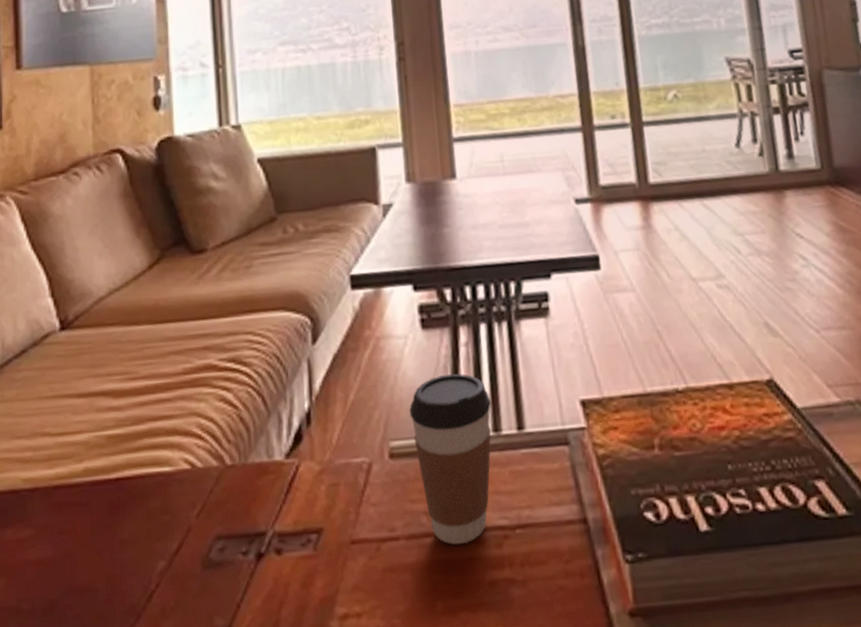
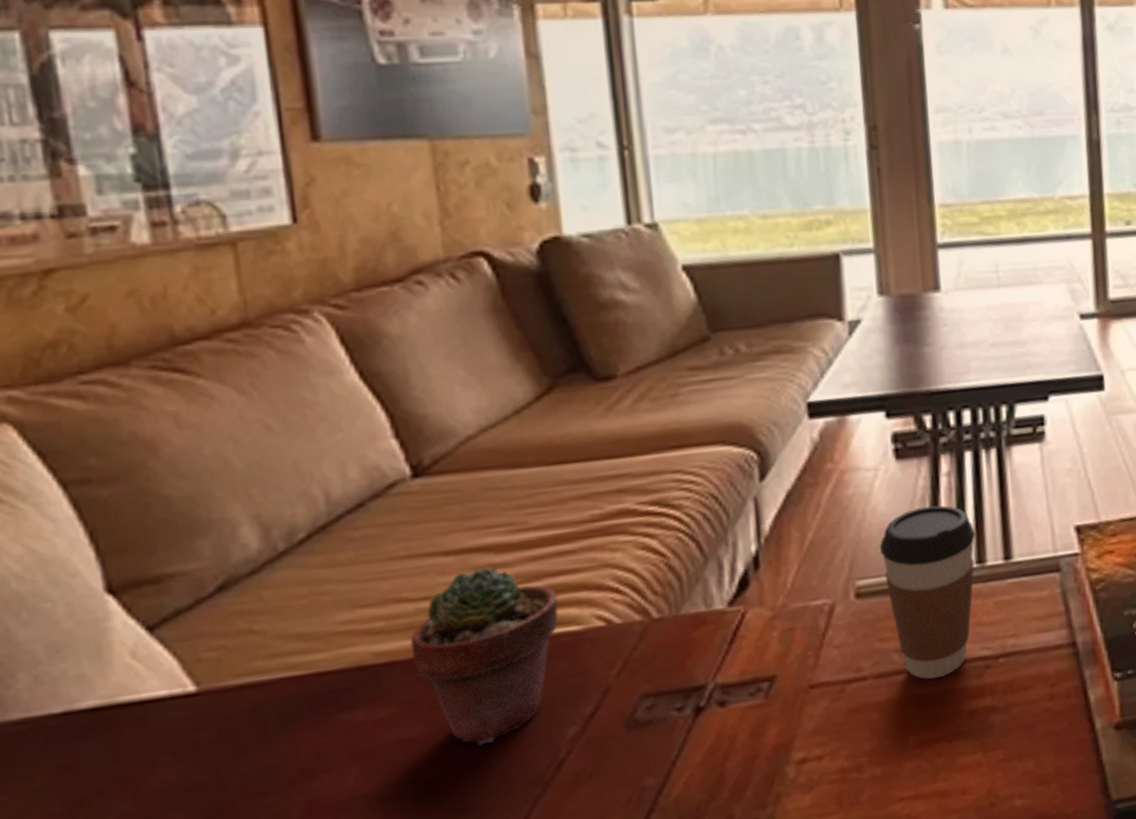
potted succulent: none [48,409,156,573] -> present [410,566,558,747]

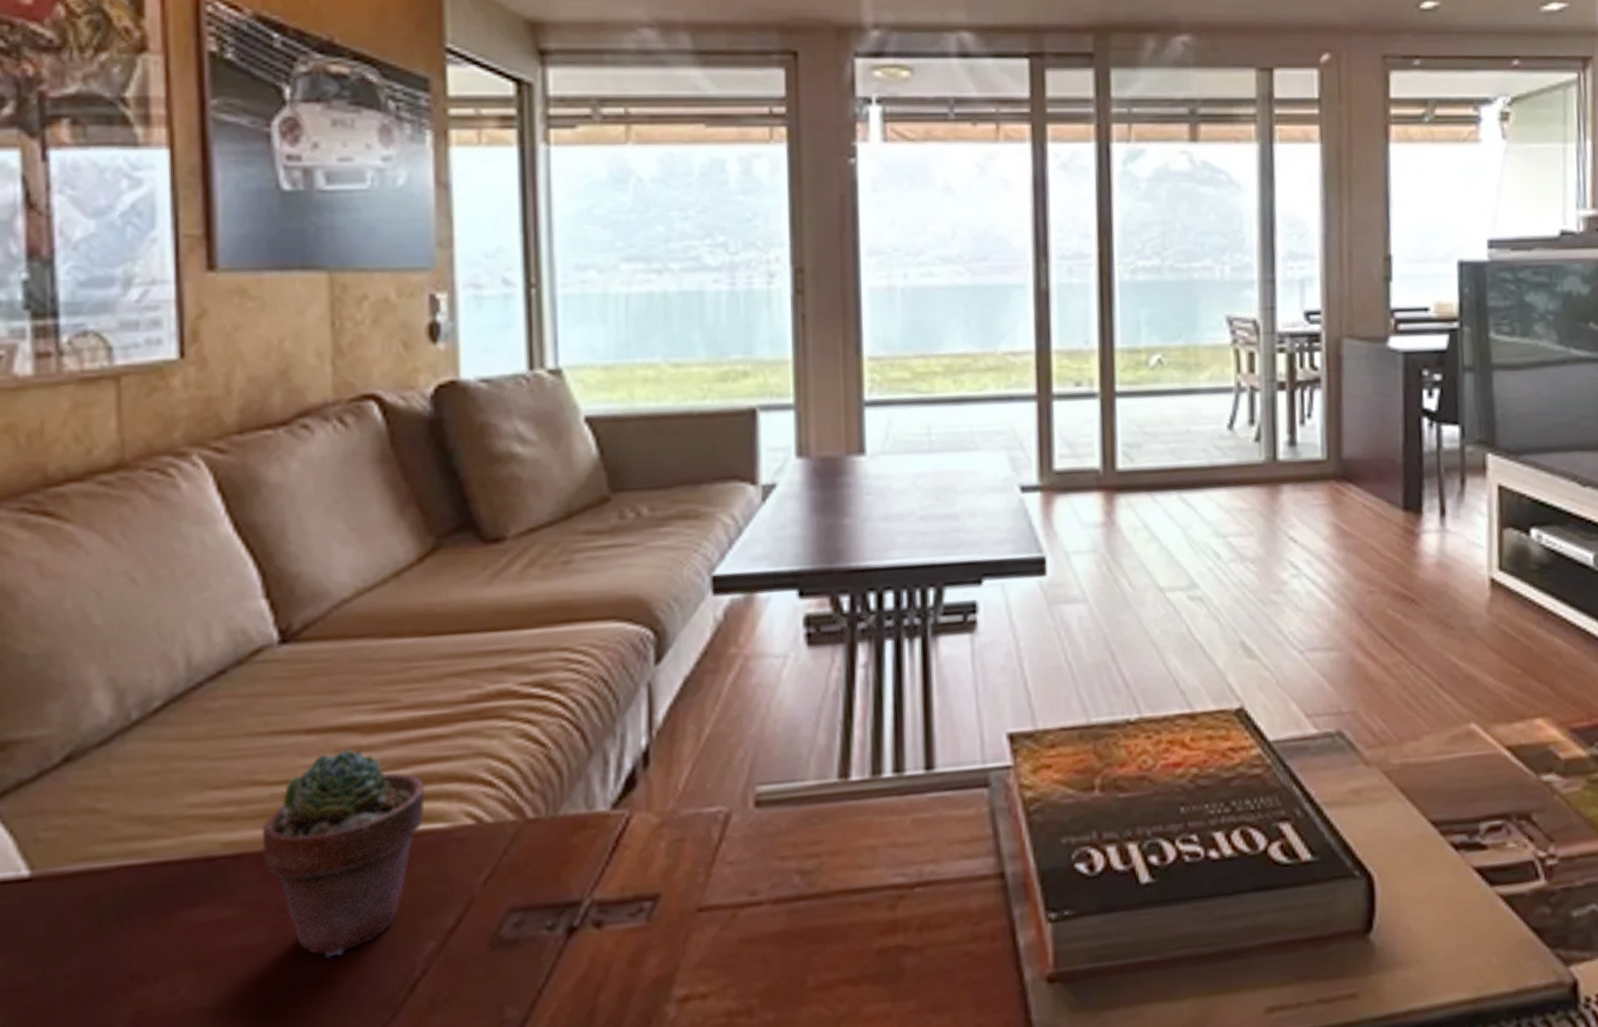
coffee cup: present [880,505,976,679] -> none [785,701,894,909]

